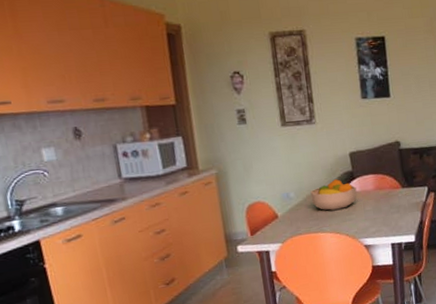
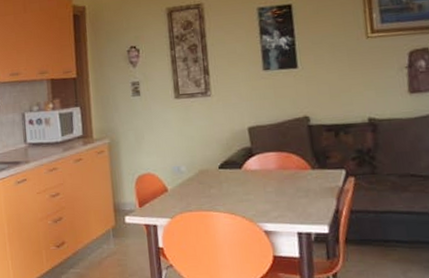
fruit bowl: present [310,179,357,211] -> none [203,155,256,188]

